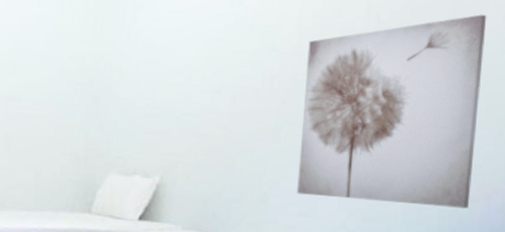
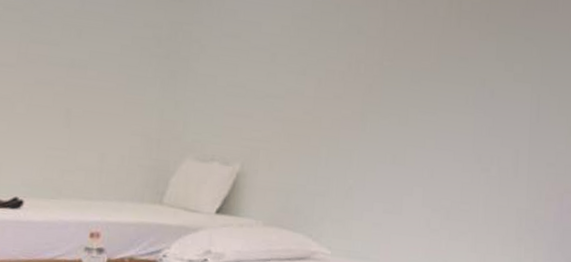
wall art: present [297,14,487,209] -> none [382,12,557,209]

